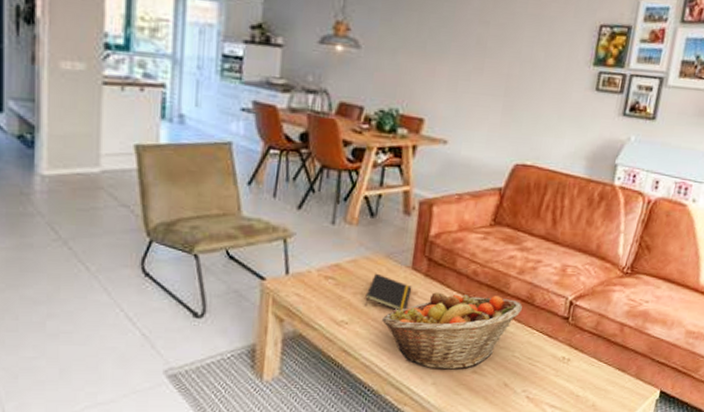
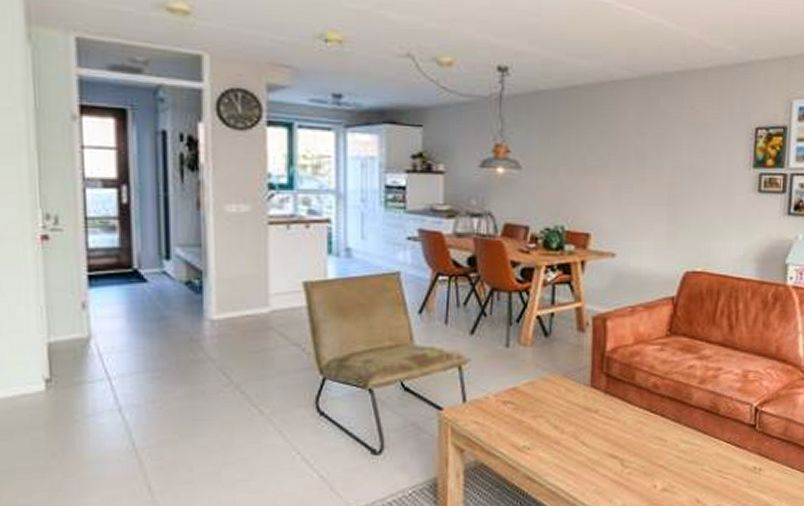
notepad: present [364,273,412,311] -> none [545,394,593,432]
fruit basket: present [381,292,522,370] -> none [564,408,707,490]

